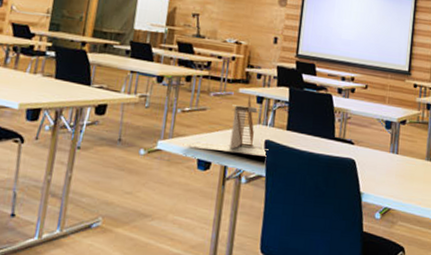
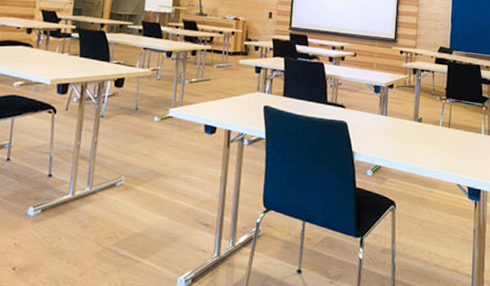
architectural model: present [182,94,269,157] -> none [191,64,267,121]

